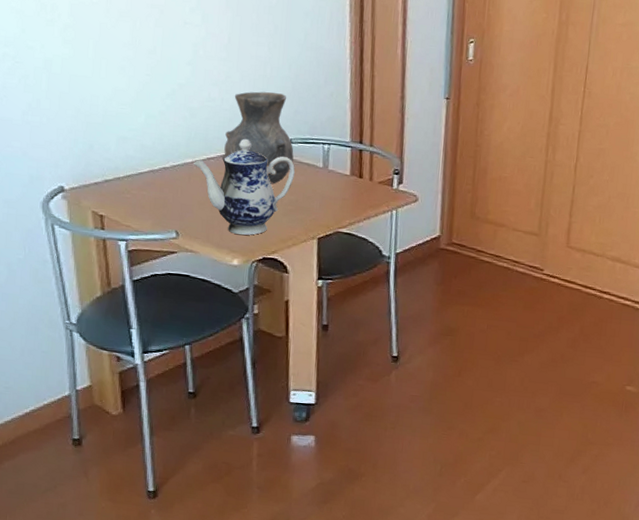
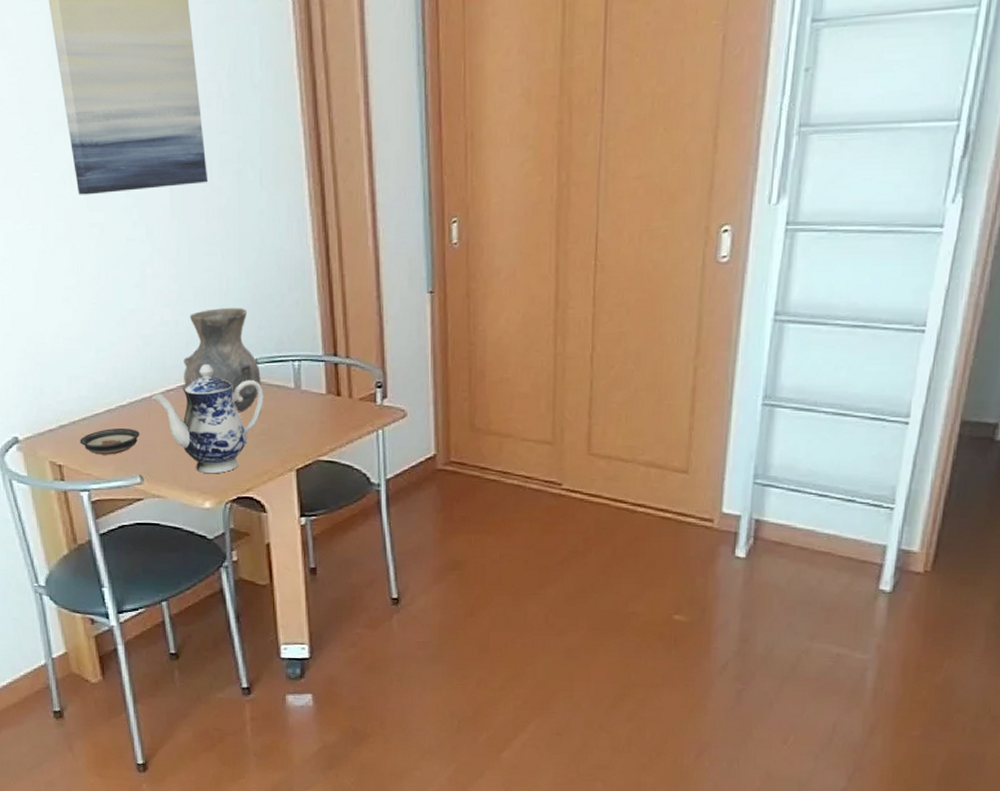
saucer: none [122,187,179,211] -> present [80,429,140,455]

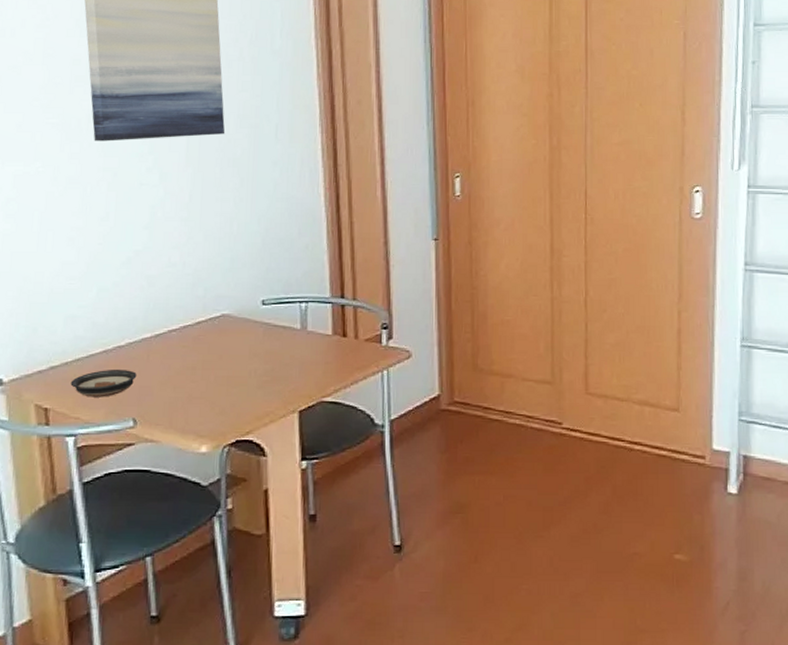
teapot: present [152,365,265,474] -> none [153,305,270,417]
vase: present [181,308,261,413] -> none [184,251,267,354]

